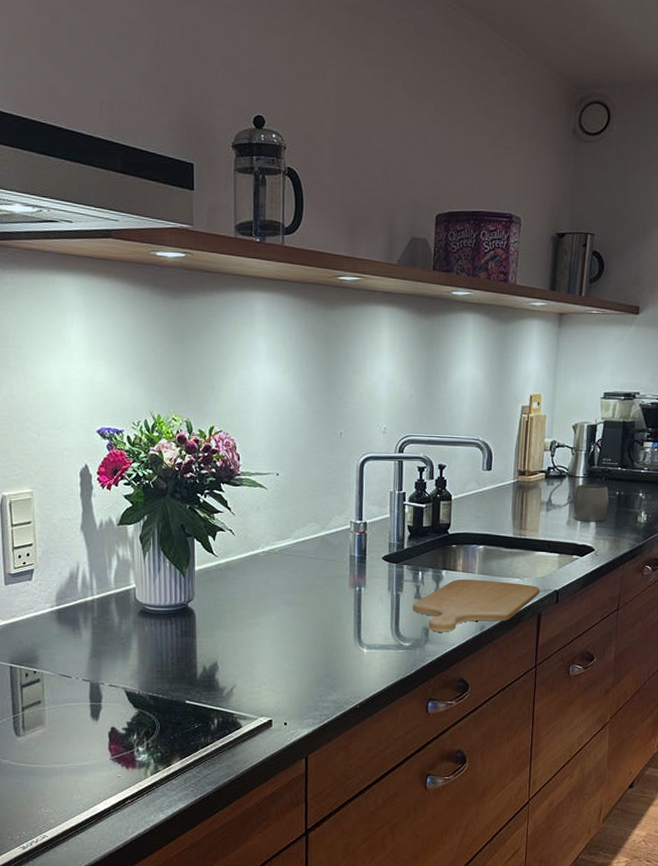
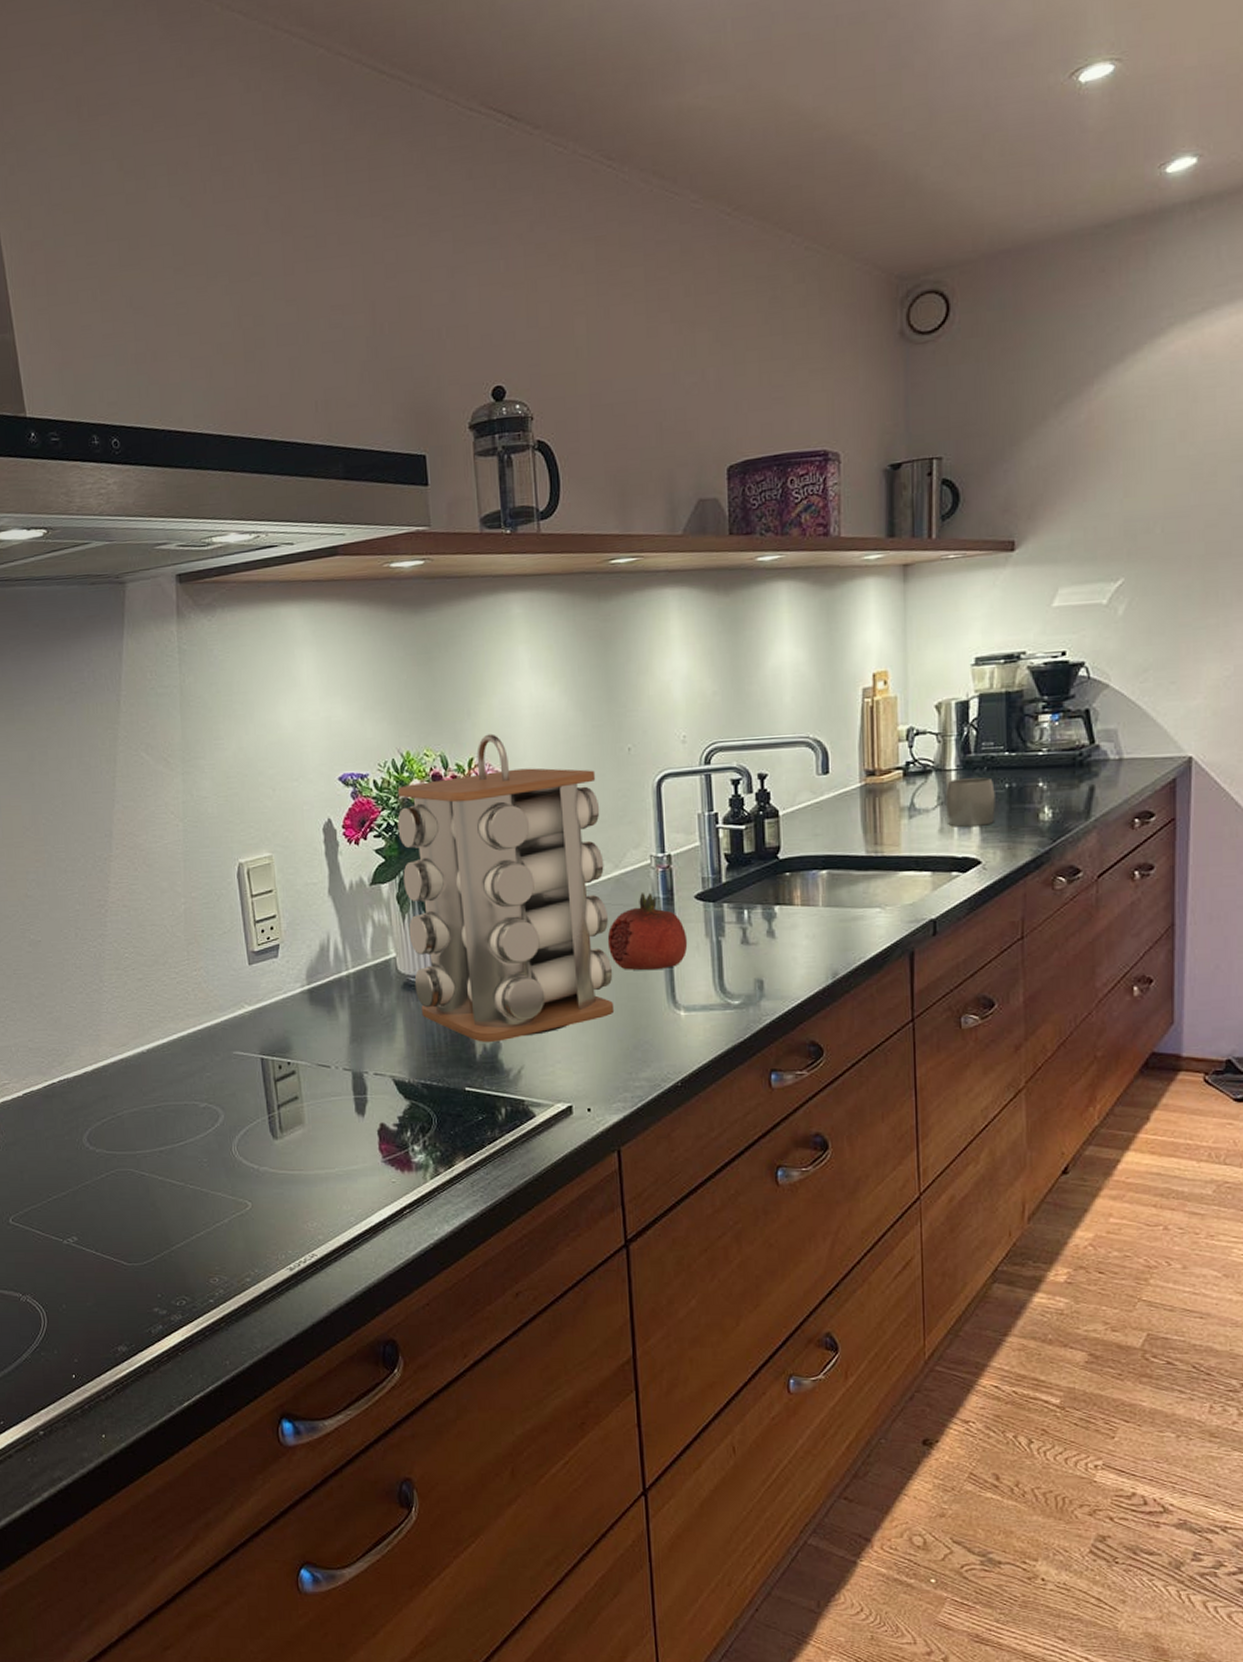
spice rack: none [145,408,314,664] -> present [397,734,615,1042]
fruit: none [311,551,374,615] -> present [607,892,688,971]
chopping board: present [412,579,540,633] -> none [739,913,910,985]

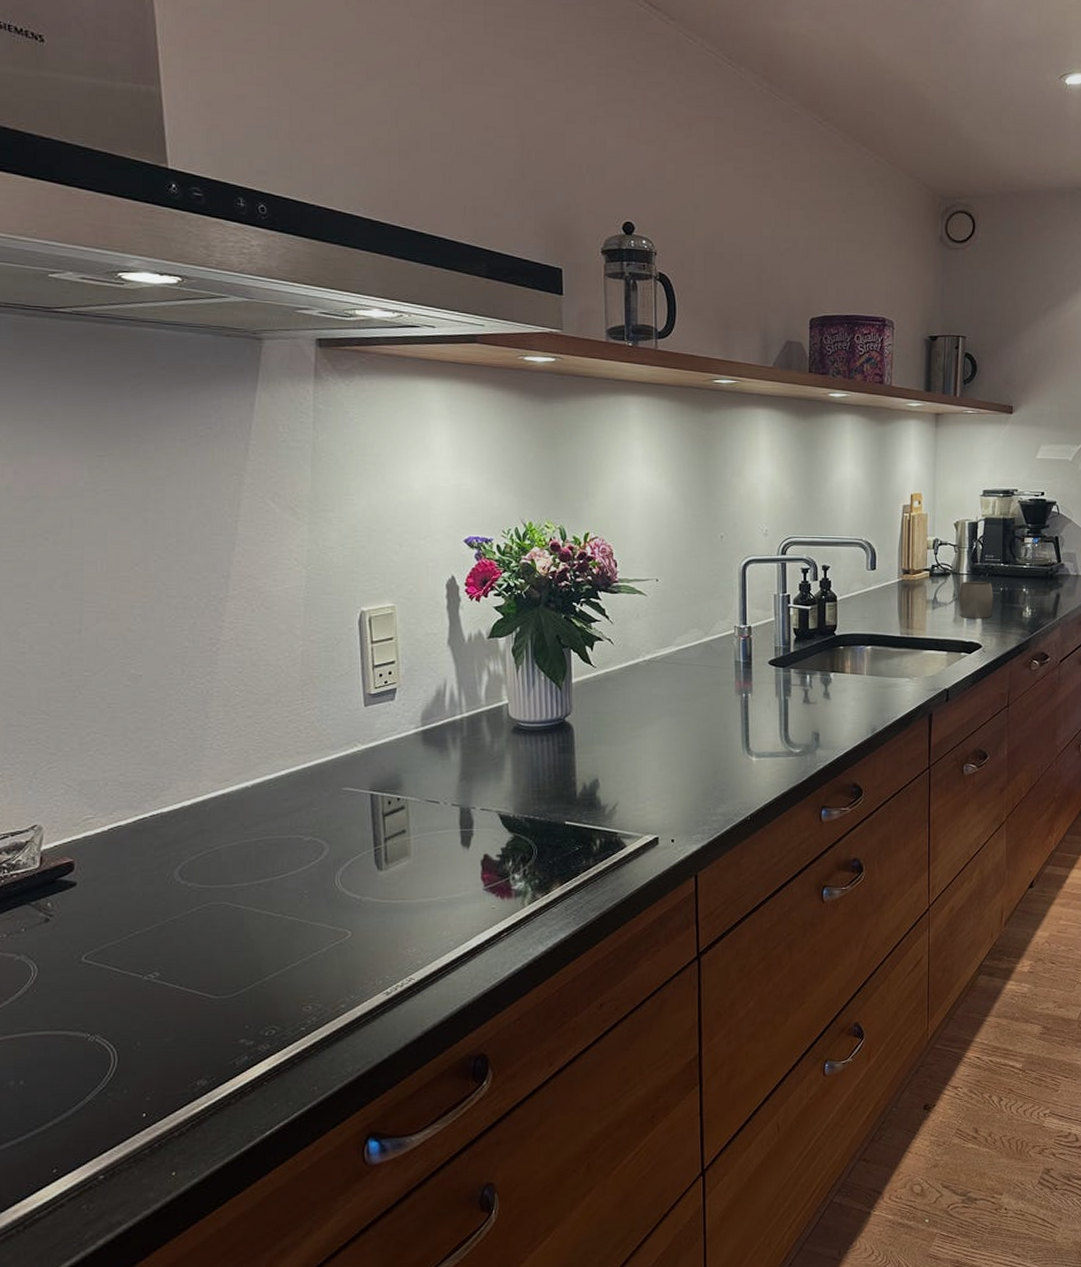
spice rack: present [397,734,615,1042] -> none [517,513,699,781]
fruit: present [607,892,688,971] -> none [695,657,761,723]

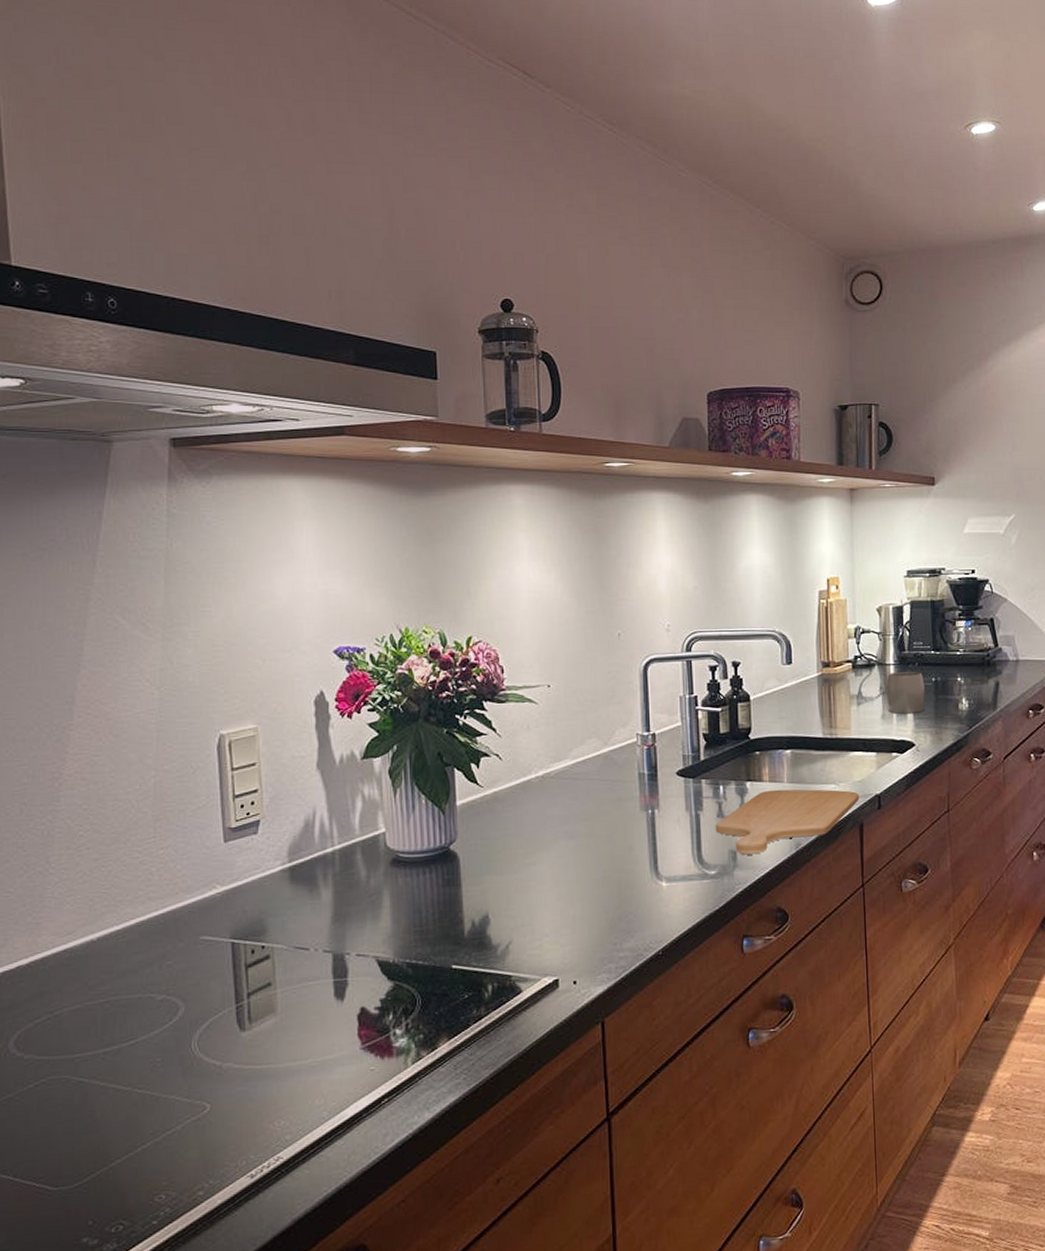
chopping board: none [801,680,930,737] -> present [715,789,860,855]

